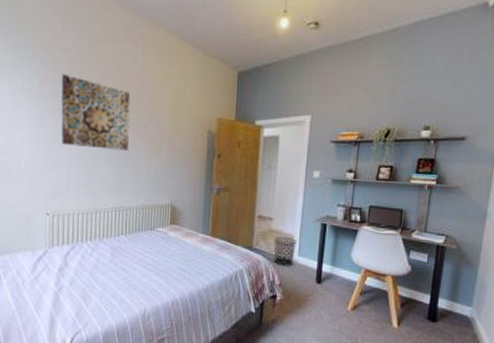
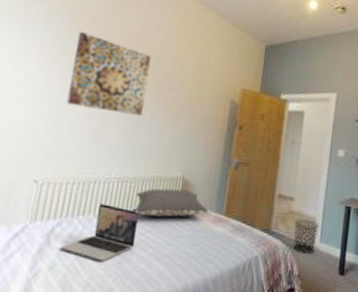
laptop: none [77,230,137,277] -> present [61,204,139,261]
pillow: none [132,214,196,239] -> present [134,188,208,217]

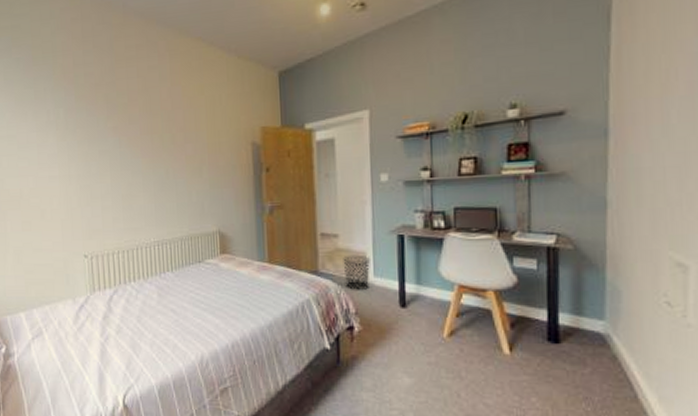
laptop: present [61,204,139,261] -> none [122,268,187,321]
wall art: present [66,32,152,116] -> none [86,101,165,178]
pillow: present [134,188,208,217] -> none [177,243,250,273]

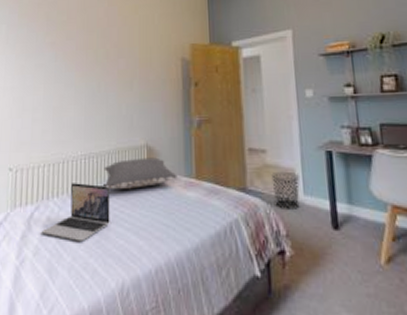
laptop: none [122,268,187,321] -> present [42,183,110,241]
pillow: none [177,243,250,273] -> present [104,157,177,189]

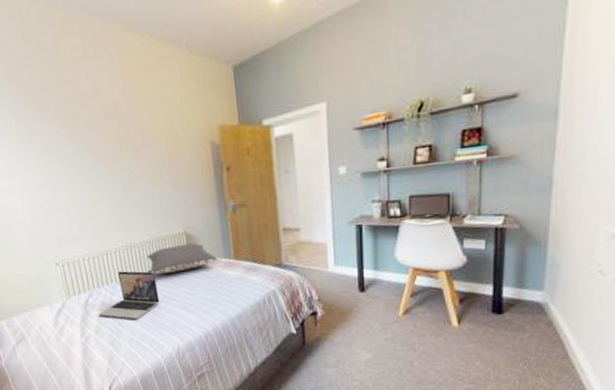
waste bin: present [271,171,300,211] -> none [305,246,332,280]

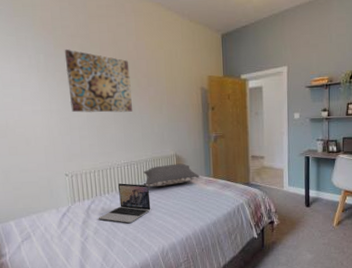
wall art: none [37,107,127,187] -> present [64,50,132,113]

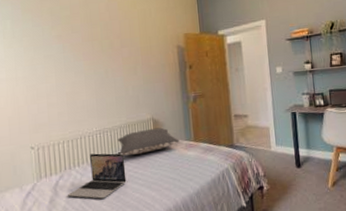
wall art: present [64,50,132,113] -> none [32,14,105,79]

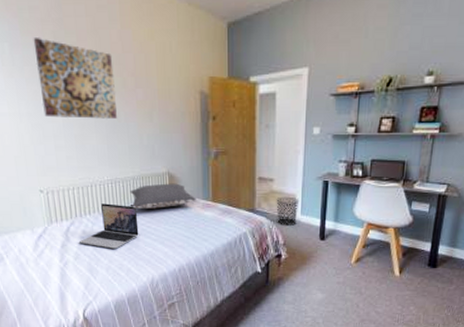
wall art: none [32,14,105,79] -> present [33,38,117,119]
waste bin: none [252,129,273,158] -> present [276,196,300,227]

